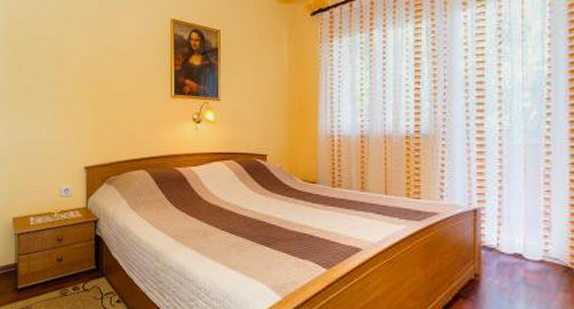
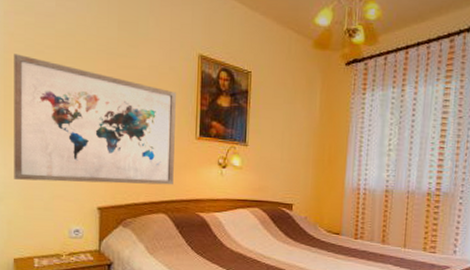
wall art: none [13,34,152,145] -> present [14,54,176,185]

